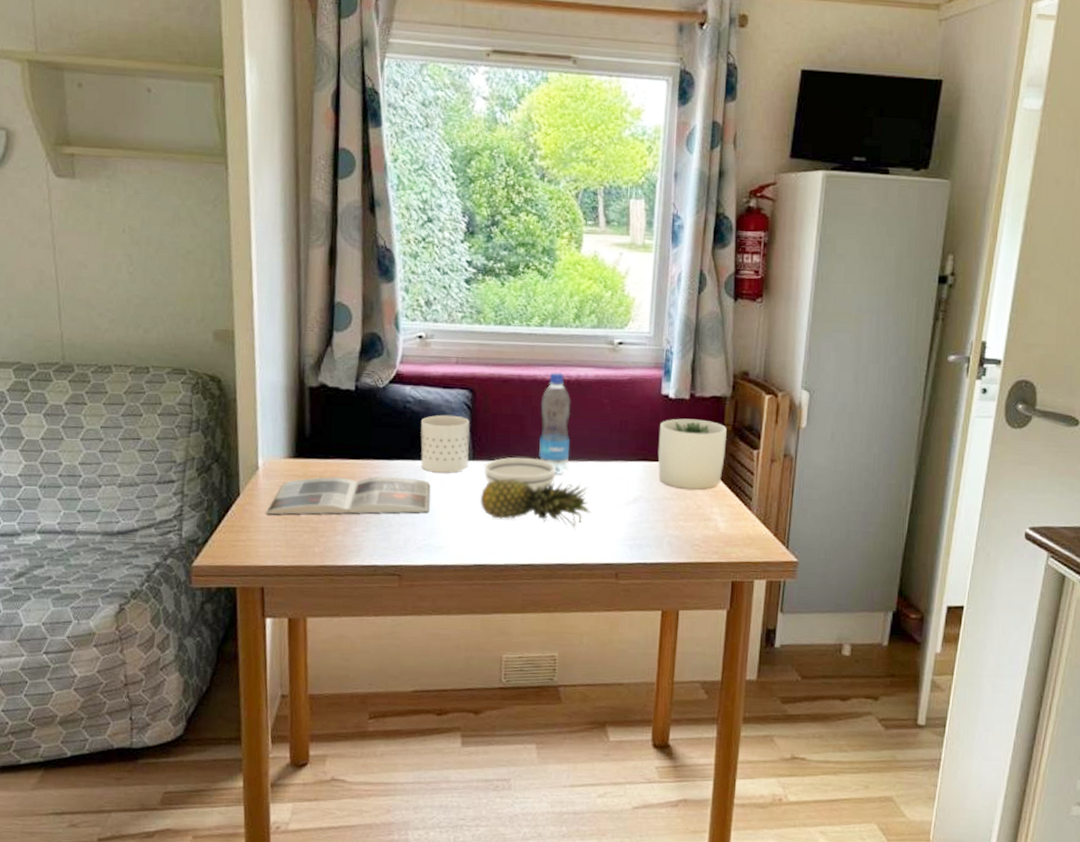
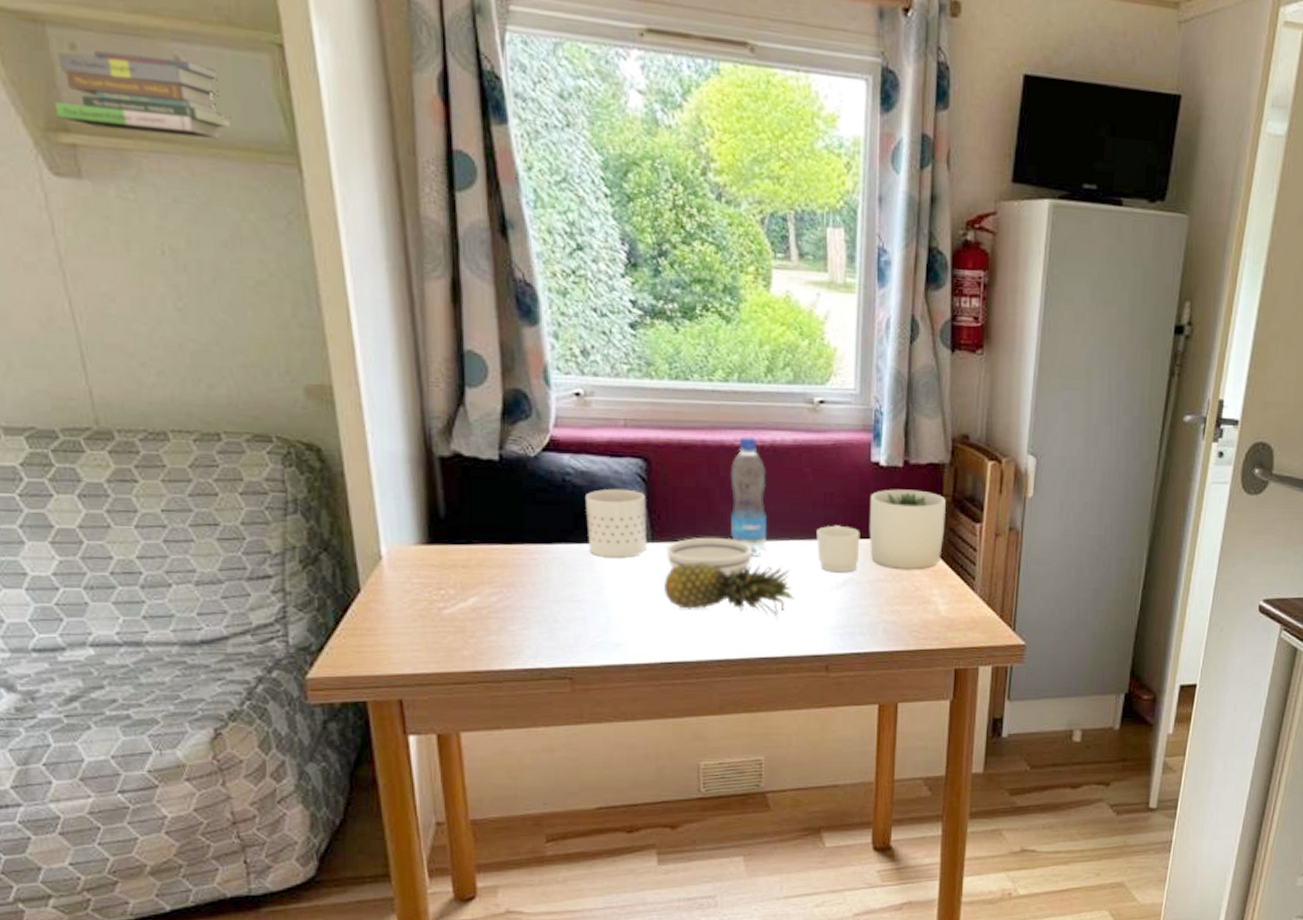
books: none [63,87,182,147] -> present [54,51,232,140]
magazine: present [266,477,431,515] -> none [397,564,603,614]
mug: none [611,449,650,491] -> present [816,525,860,573]

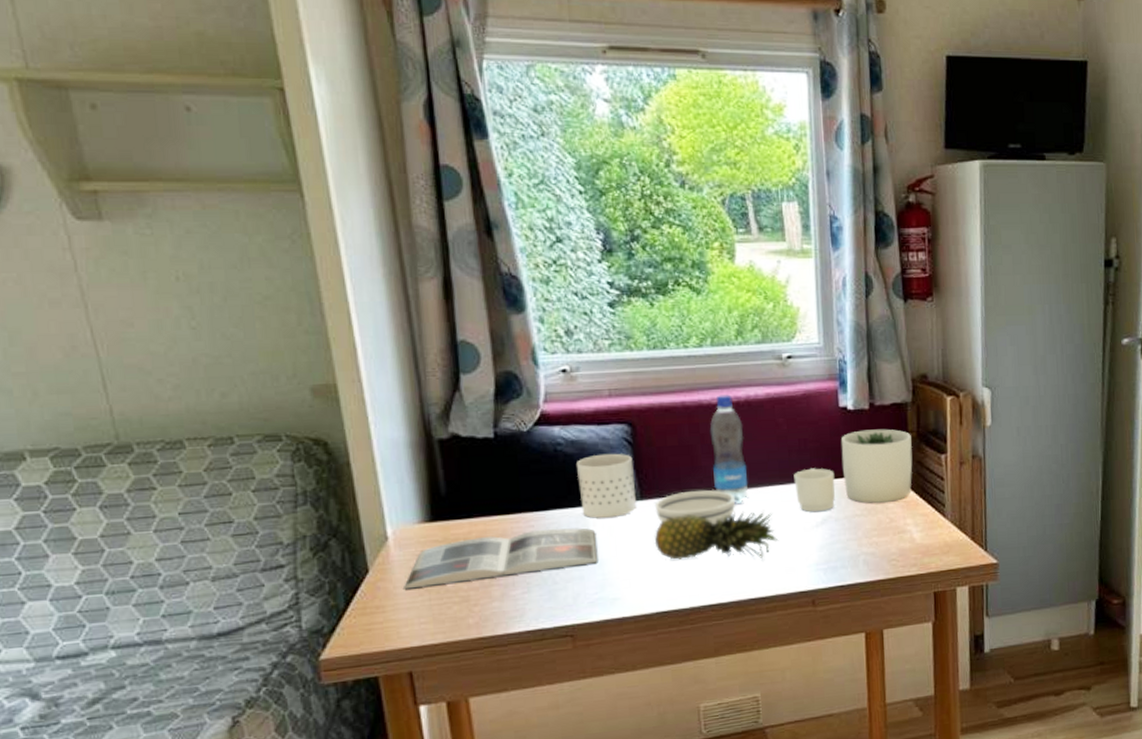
books: present [54,51,232,140] -> none [77,108,239,175]
magazine: none [397,564,603,614] -> present [404,528,598,590]

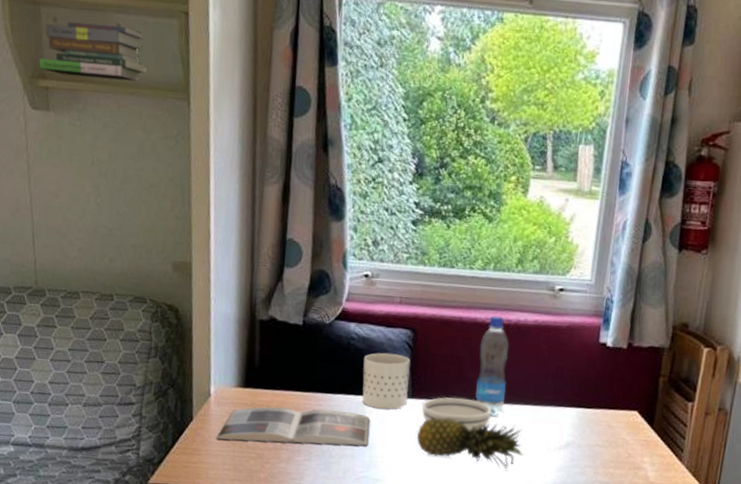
books: none [77,108,239,175] -> present [39,22,148,82]
mug: present [794,468,835,512] -> none [546,395,584,437]
planter: present [840,429,913,503] -> none [591,367,663,439]

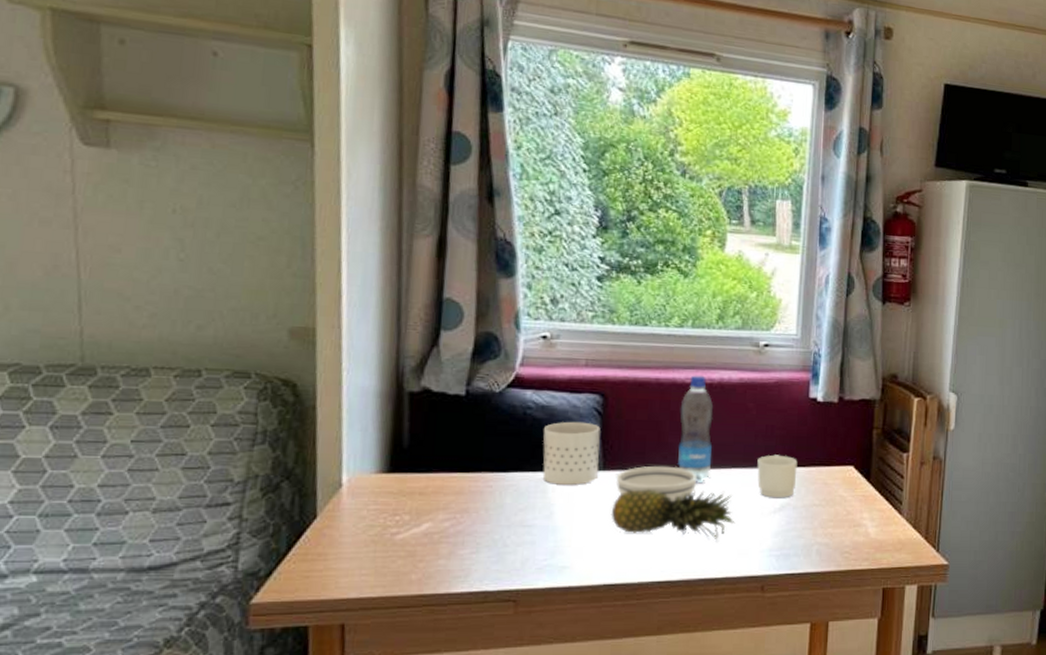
books: present [39,22,148,82] -> none [95,45,256,119]
magazine: present [216,407,370,446] -> none [350,491,554,539]
mug: none [546,395,584,437] -> present [757,454,798,498]

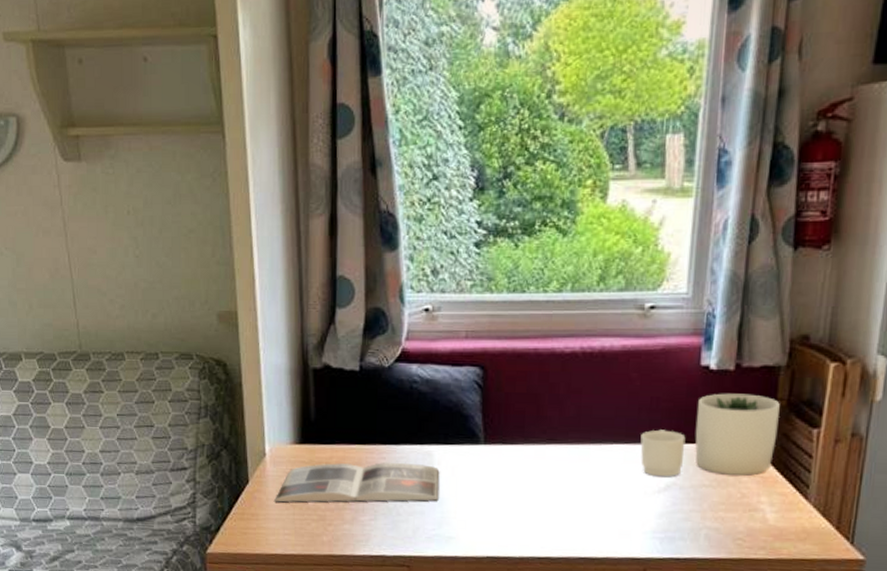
magazine: none [350,491,554,539] -> present [274,463,440,503]
mug: present [542,421,601,485] -> none [428,395,481,458]
fruit: present [611,489,735,539] -> none [492,463,617,518]
bowl: present [615,465,697,502] -> none [496,440,577,478]
bottle: present [678,375,714,482] -> none [557,344,594,458]
planter: none [805,422,876,495] -> present [695,393,780,476]

